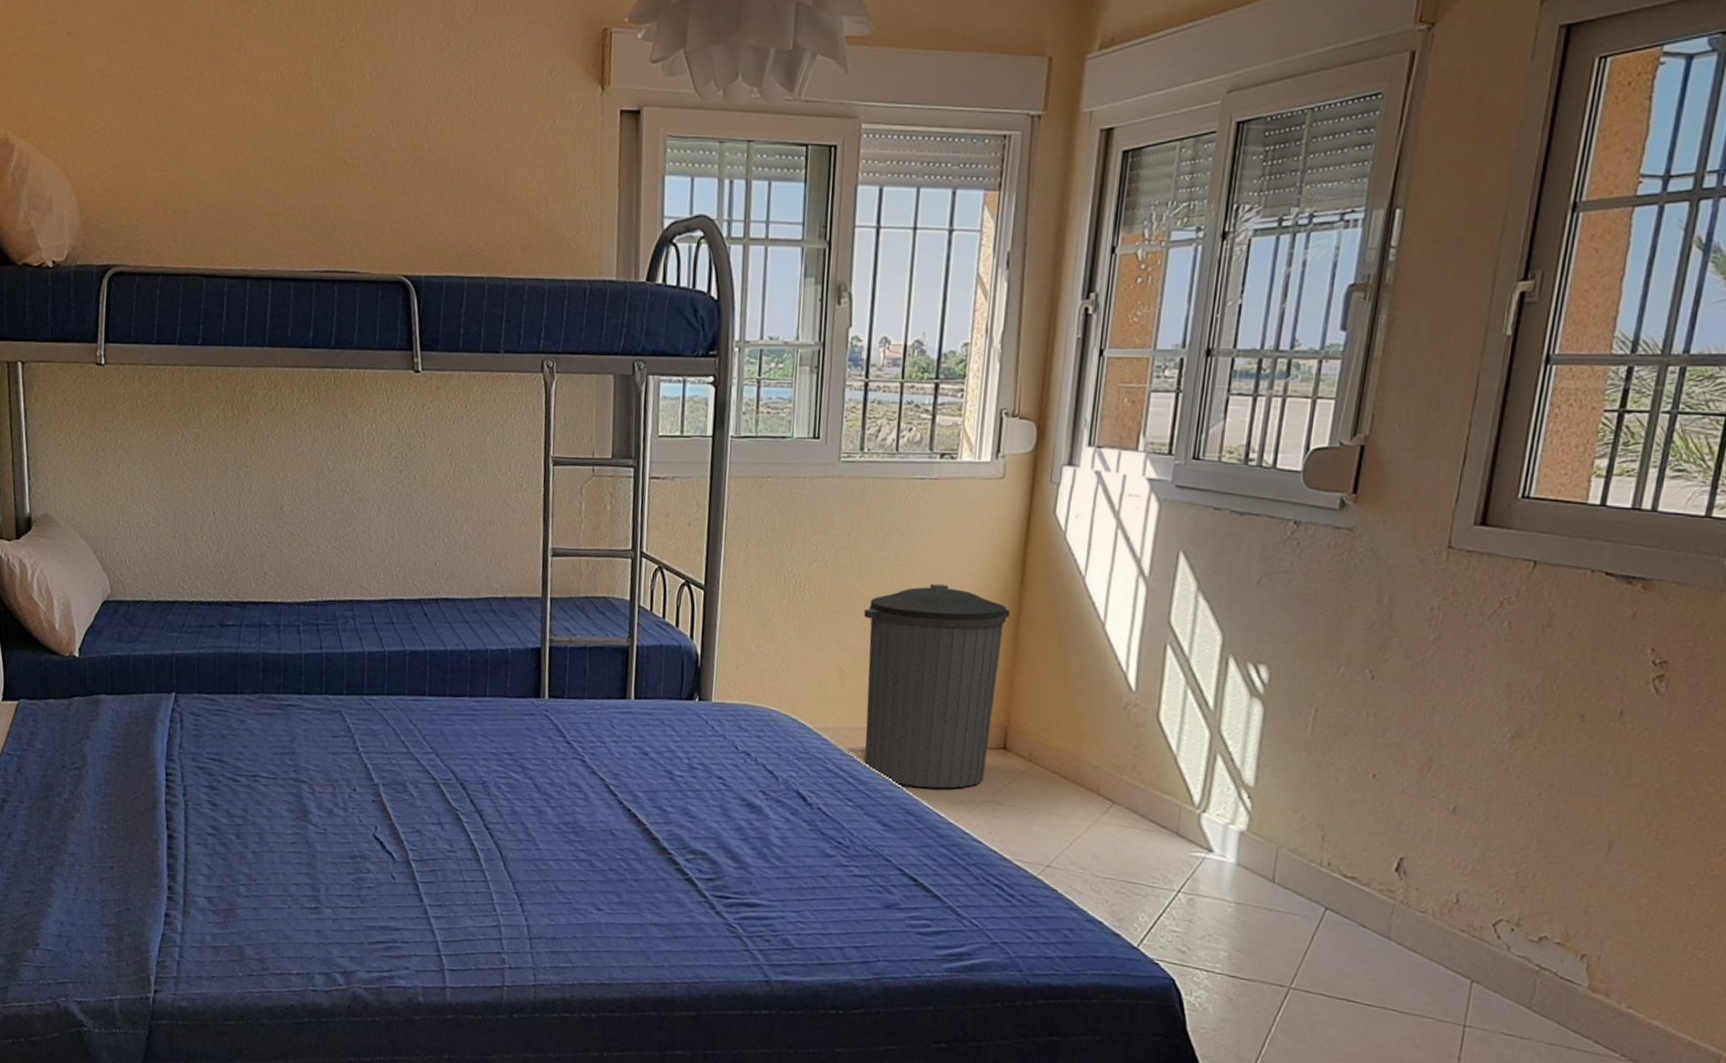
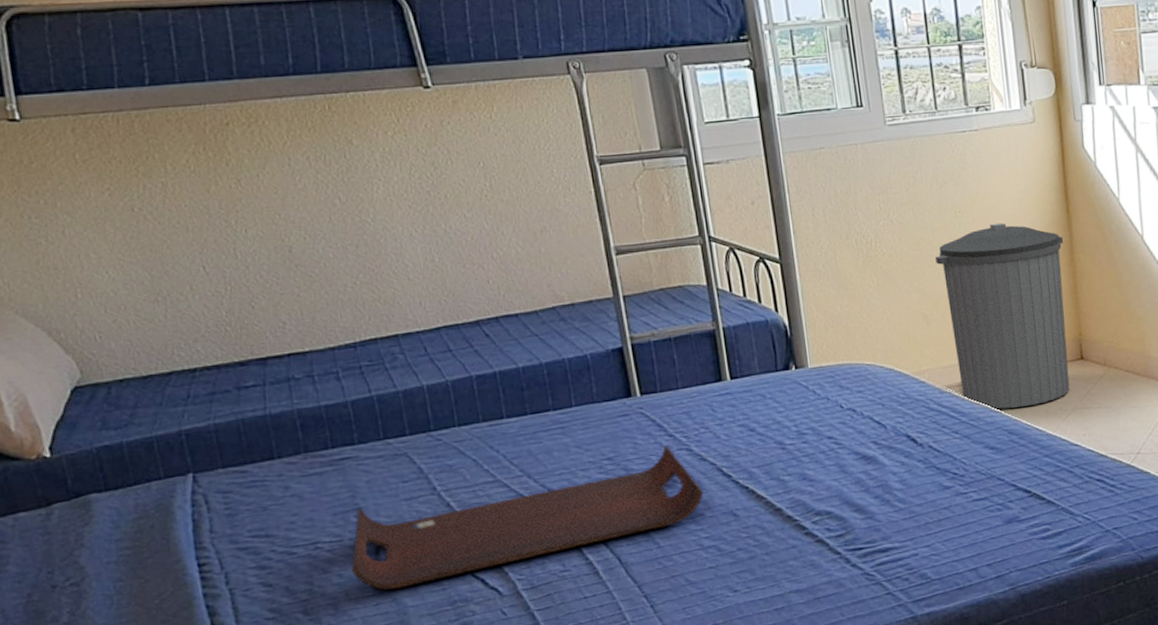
serving tray: none [278,751,588,834] -> present [350,445,703,590]

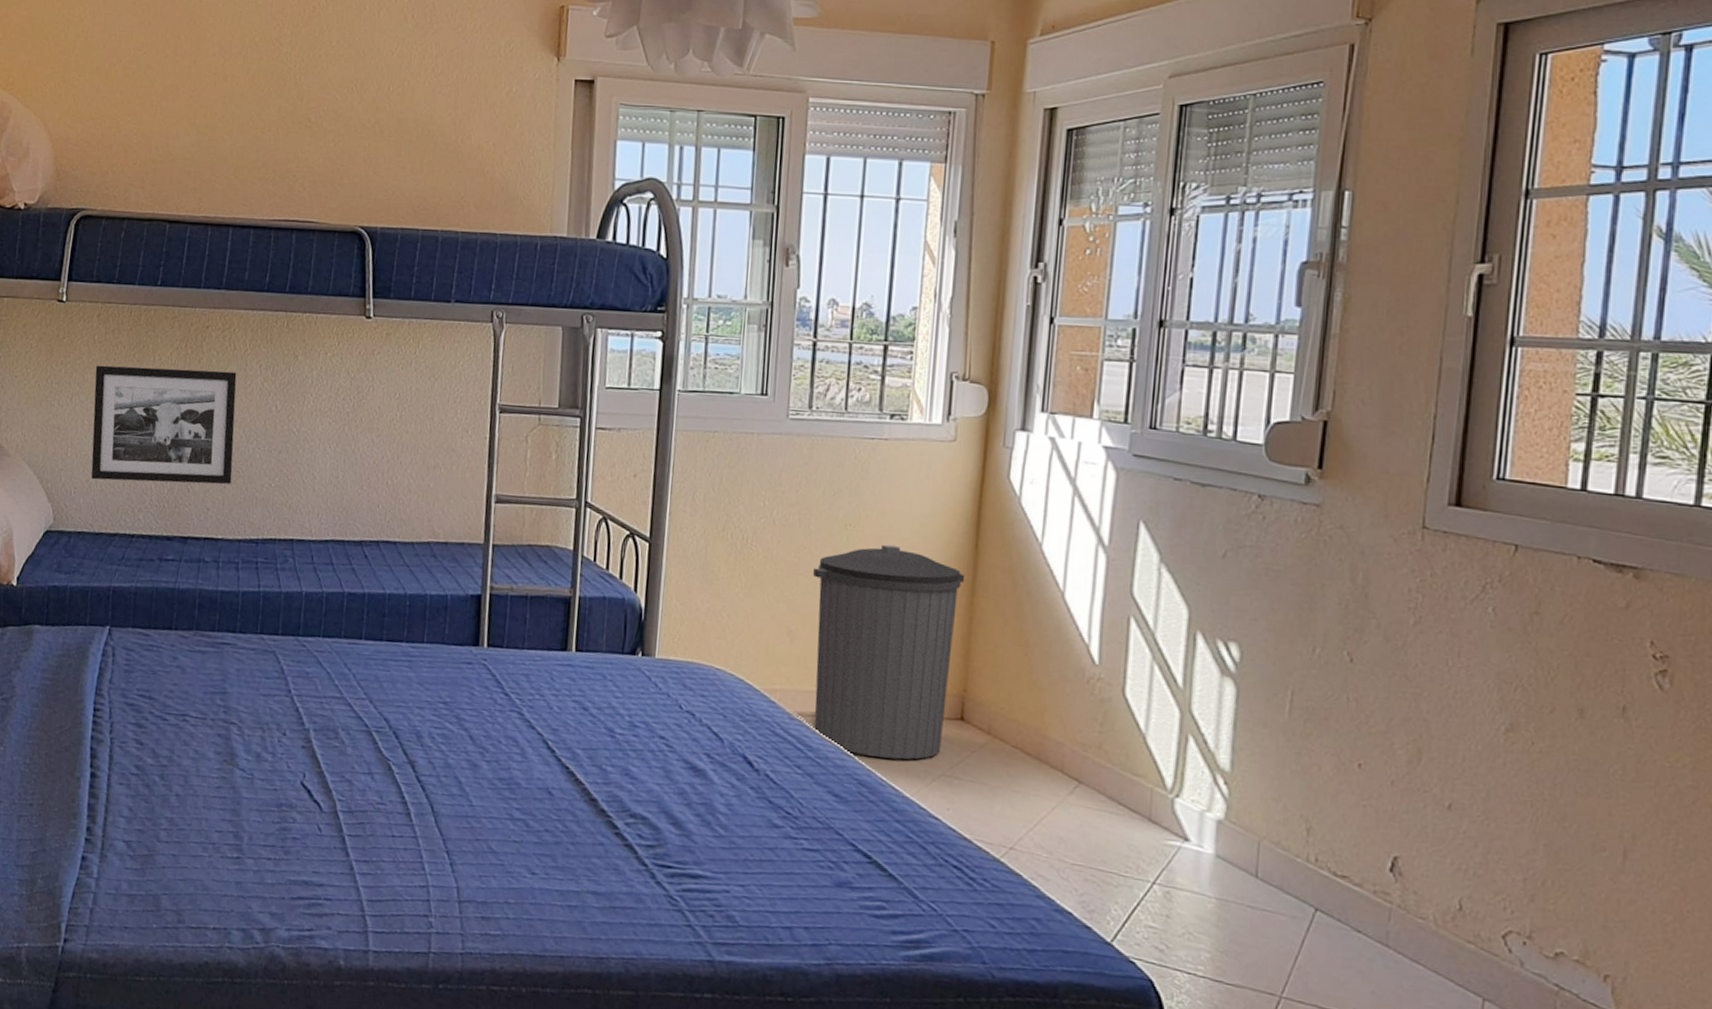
picture frame: none [87,169,306,319] -> present [91,365,237,485]
serving tray: present [350,445,703,590] -> none [205,692,525,787]

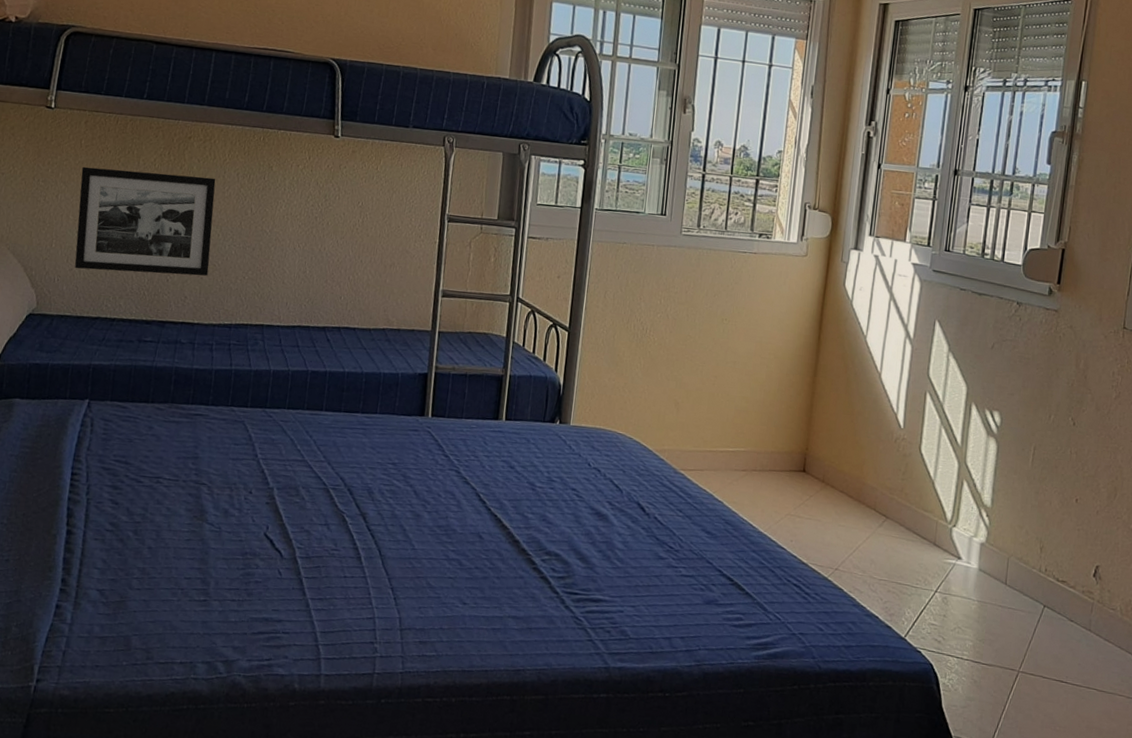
trash can: present [813,544,965,760] -> none [693,335,810,503]

